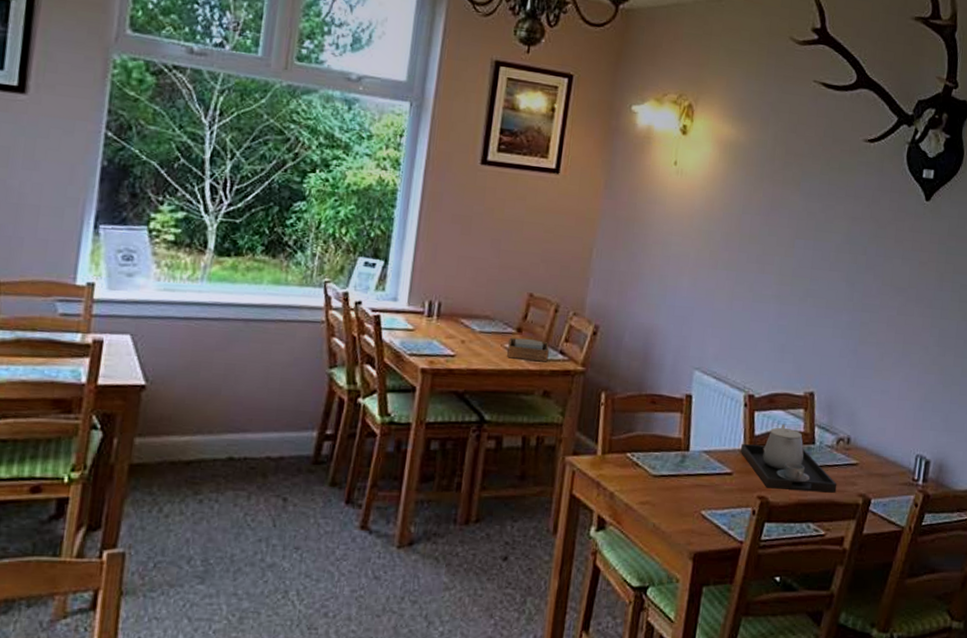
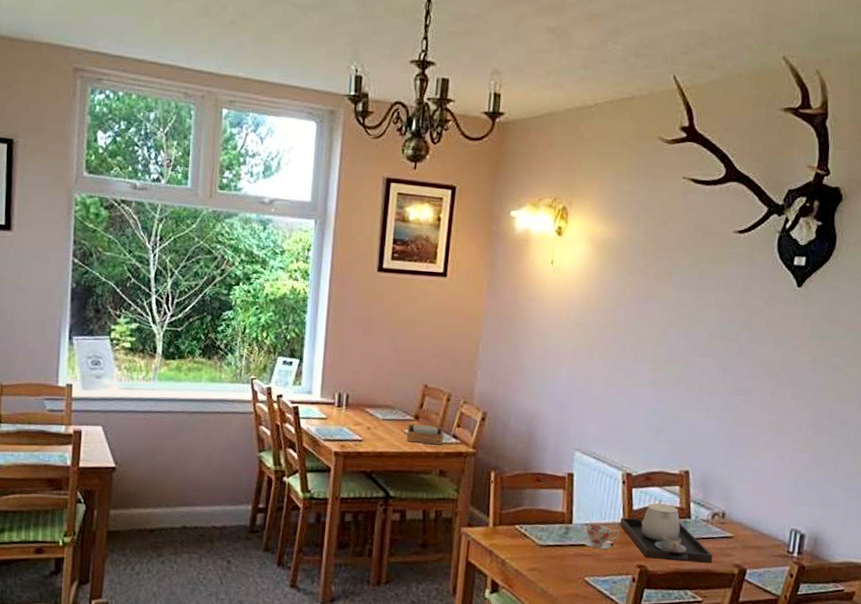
teacup: none [700,451,740,480] -> present [582,524,620,550]

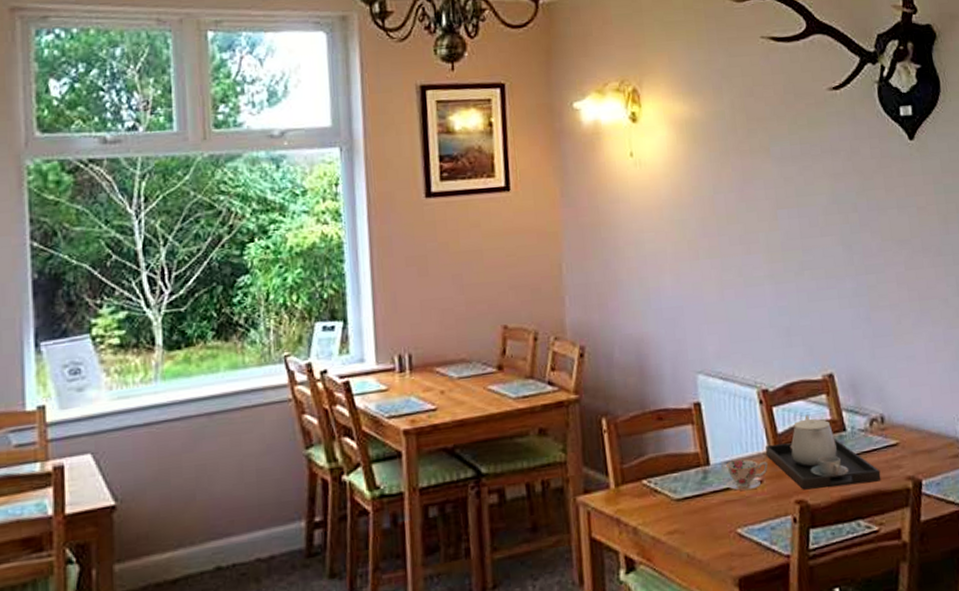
napkin holder: present [407,424,444,445] -> none [491,374,537,401]

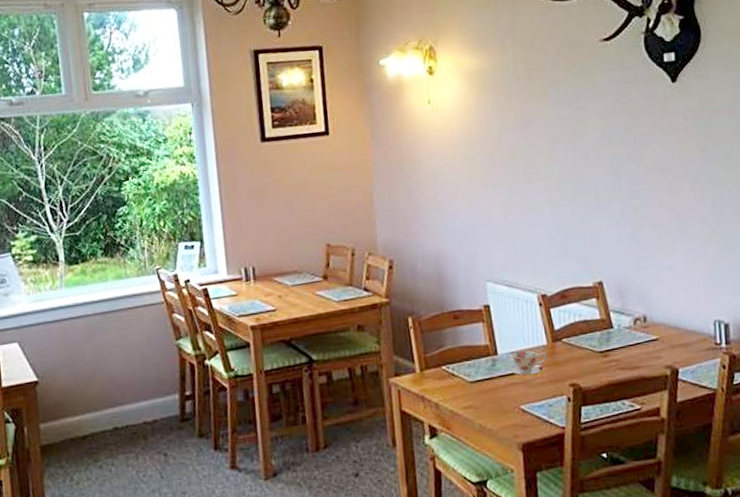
teapot: present [765,414,881,490] -> none [544,315,643,376]

